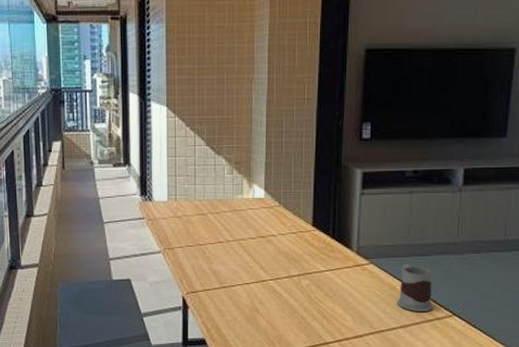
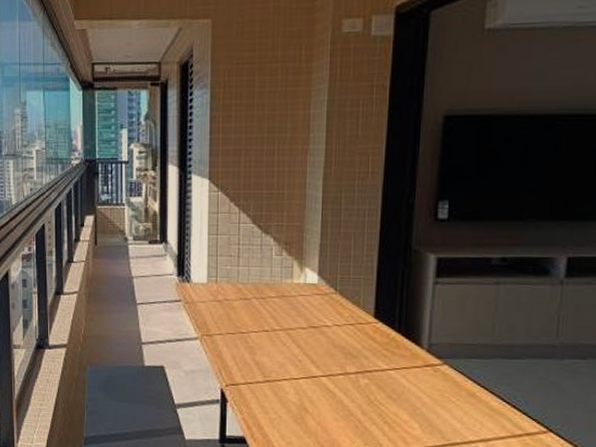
mug: present [397,263,433,311] -> none [476,366,522,425]

